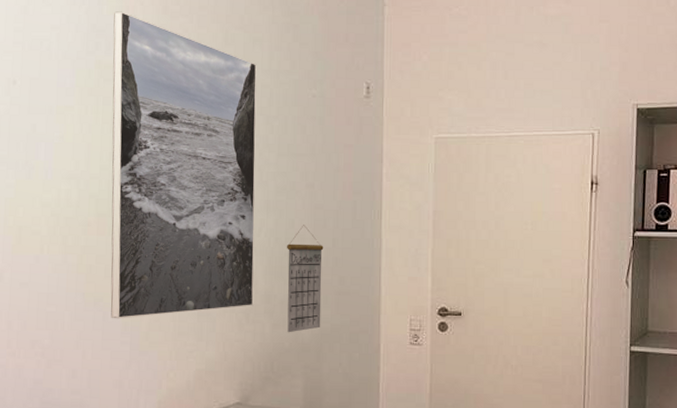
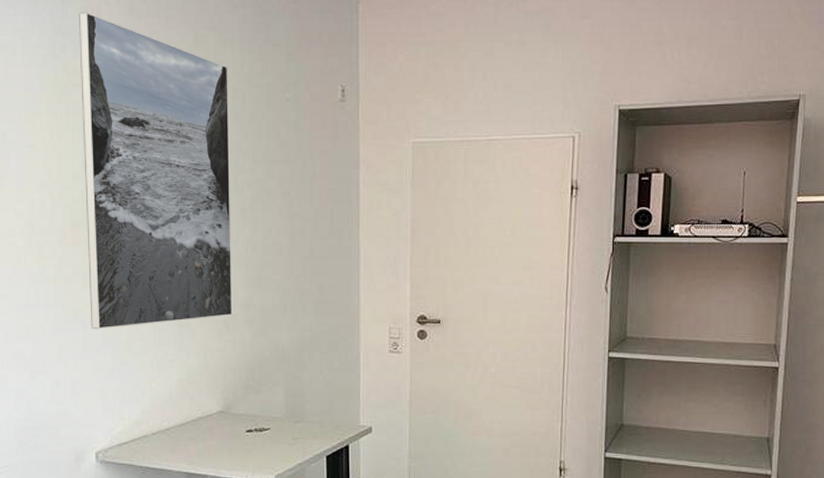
calendar: present [287,225,324,333] -> none [265,233,302,342]

